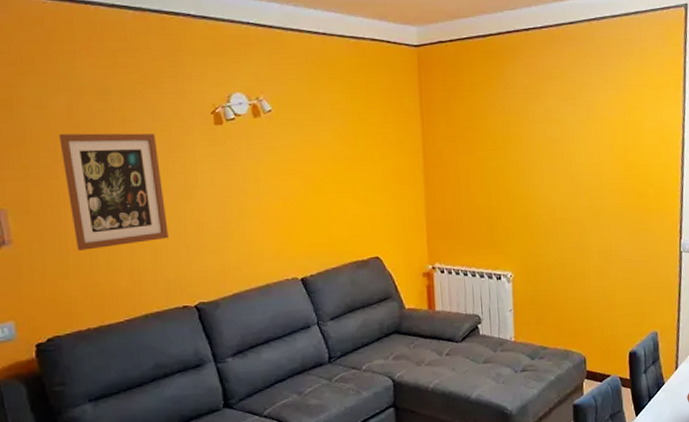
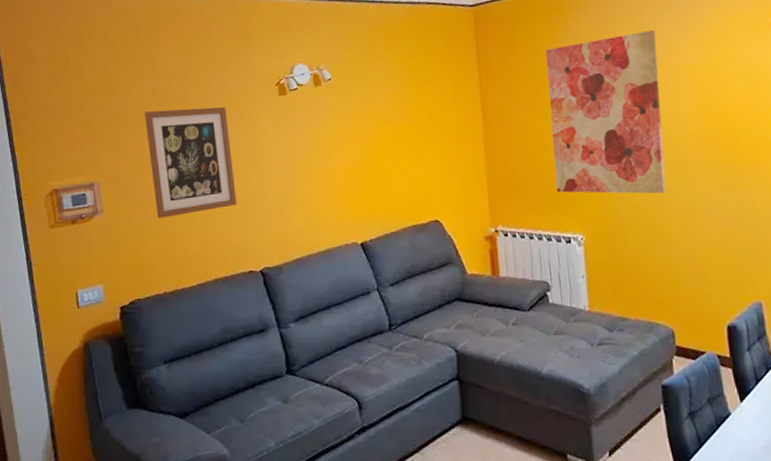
wall art: none [484,83,586,236] -> present [546,29,667,194]

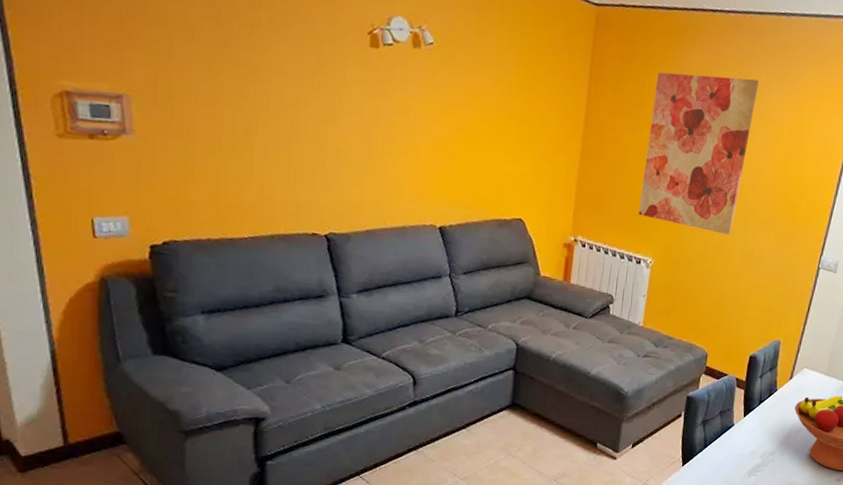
wall art: present [145,107,237,218] -> none [197,23,306,160]

